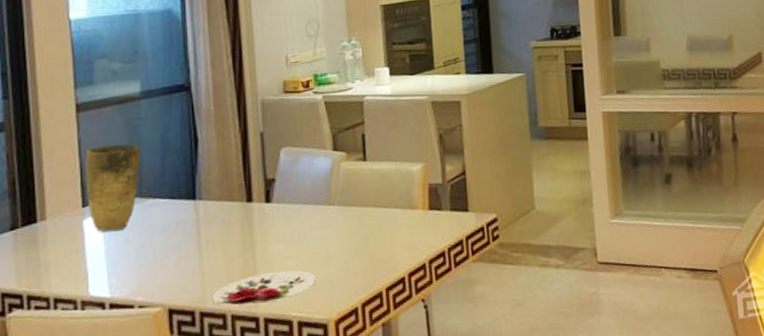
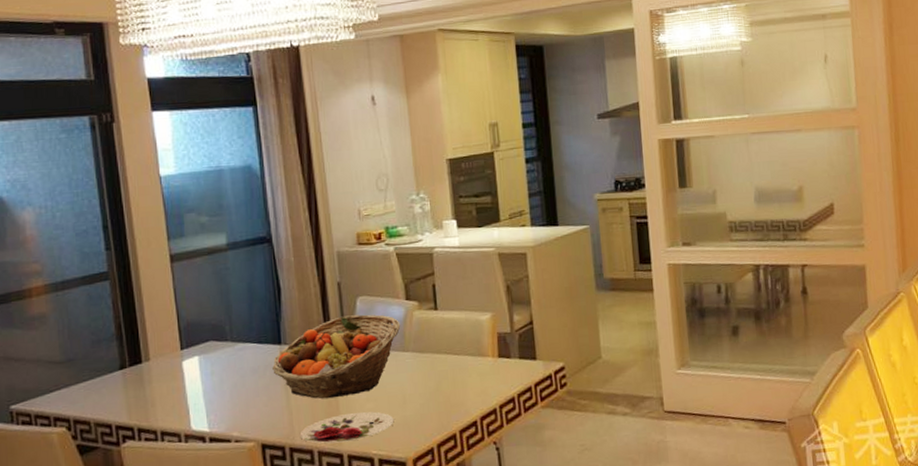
vase: present [85,144,140,232] -> none [181,292,230,373]
fruit basket: none [185,166,327,258] -> present [272,314,401,399]

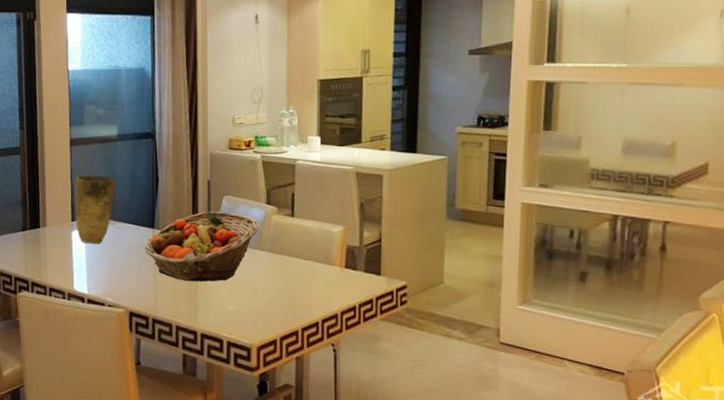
vase: none [181,292,230,373] -> present [74,175,115,244]
plate: present [299,411,394,444] -> none [162,297,245,322]

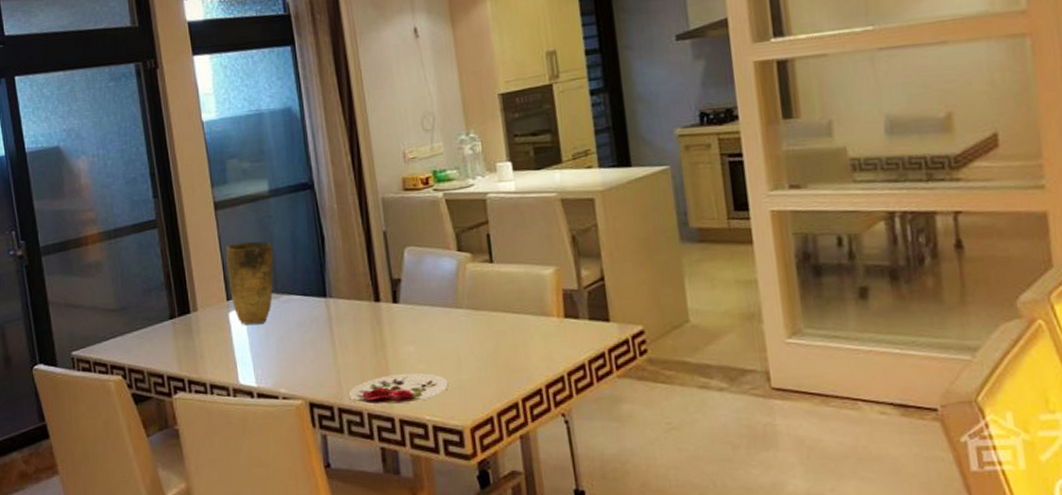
fruit basket: present [145,211,259,282] -> none [318,266,453,358]
plate: none [162,297,245,322] -> present [348,373,449,406]

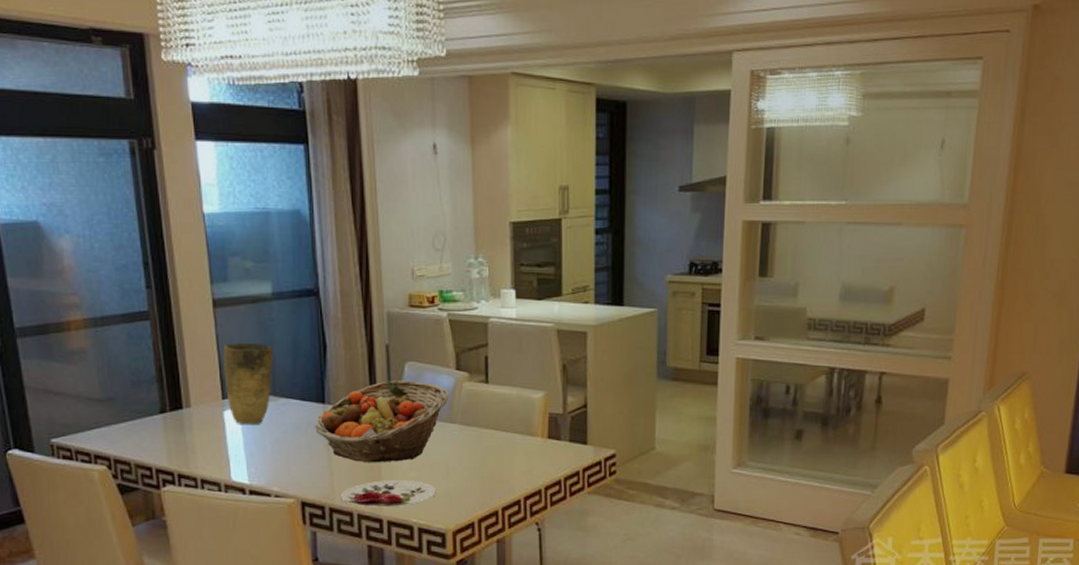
fruit basket: none [318,266,453,358] -> present [315,380,449,463]

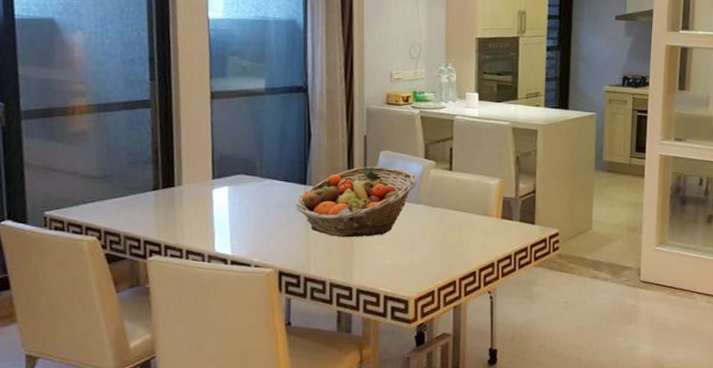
vase: present [223,342,273,425] -> none [216,130,263,203]
plate: present [340,480,436,508] -> none [314,253,402,277]

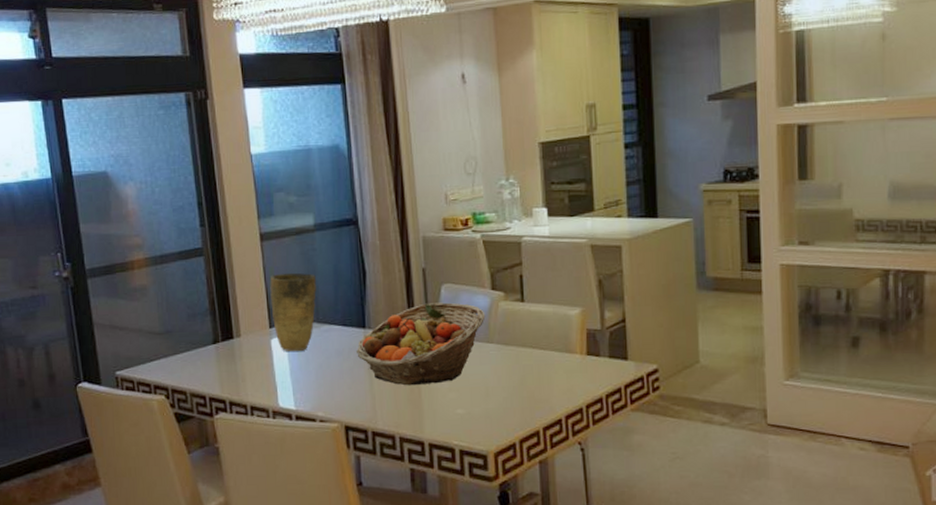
vase: none [216,130,263,203] -> present [270,272,316,352]

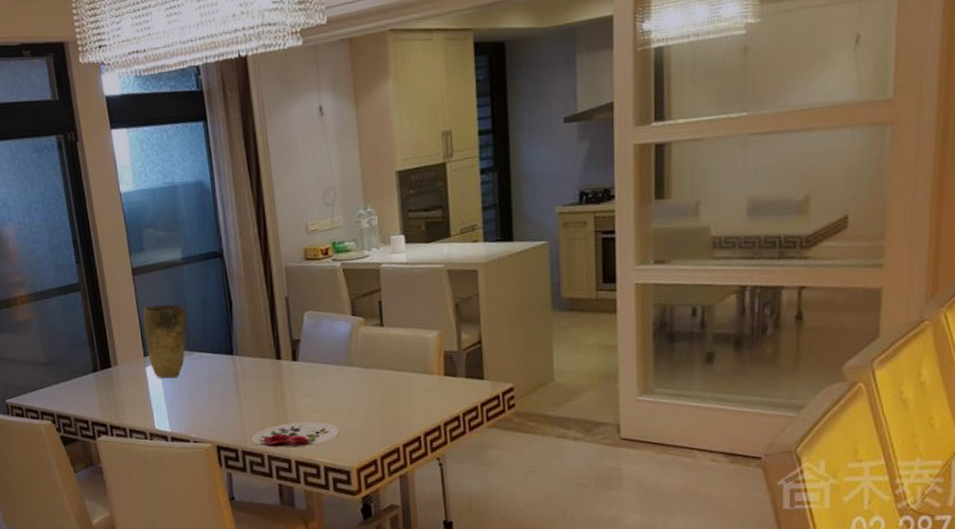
fruit basket: present [357,302,486,386] -> none [225,329,347,408]
plate: none [382,402,476,431] -> present [251,422,339,449]

